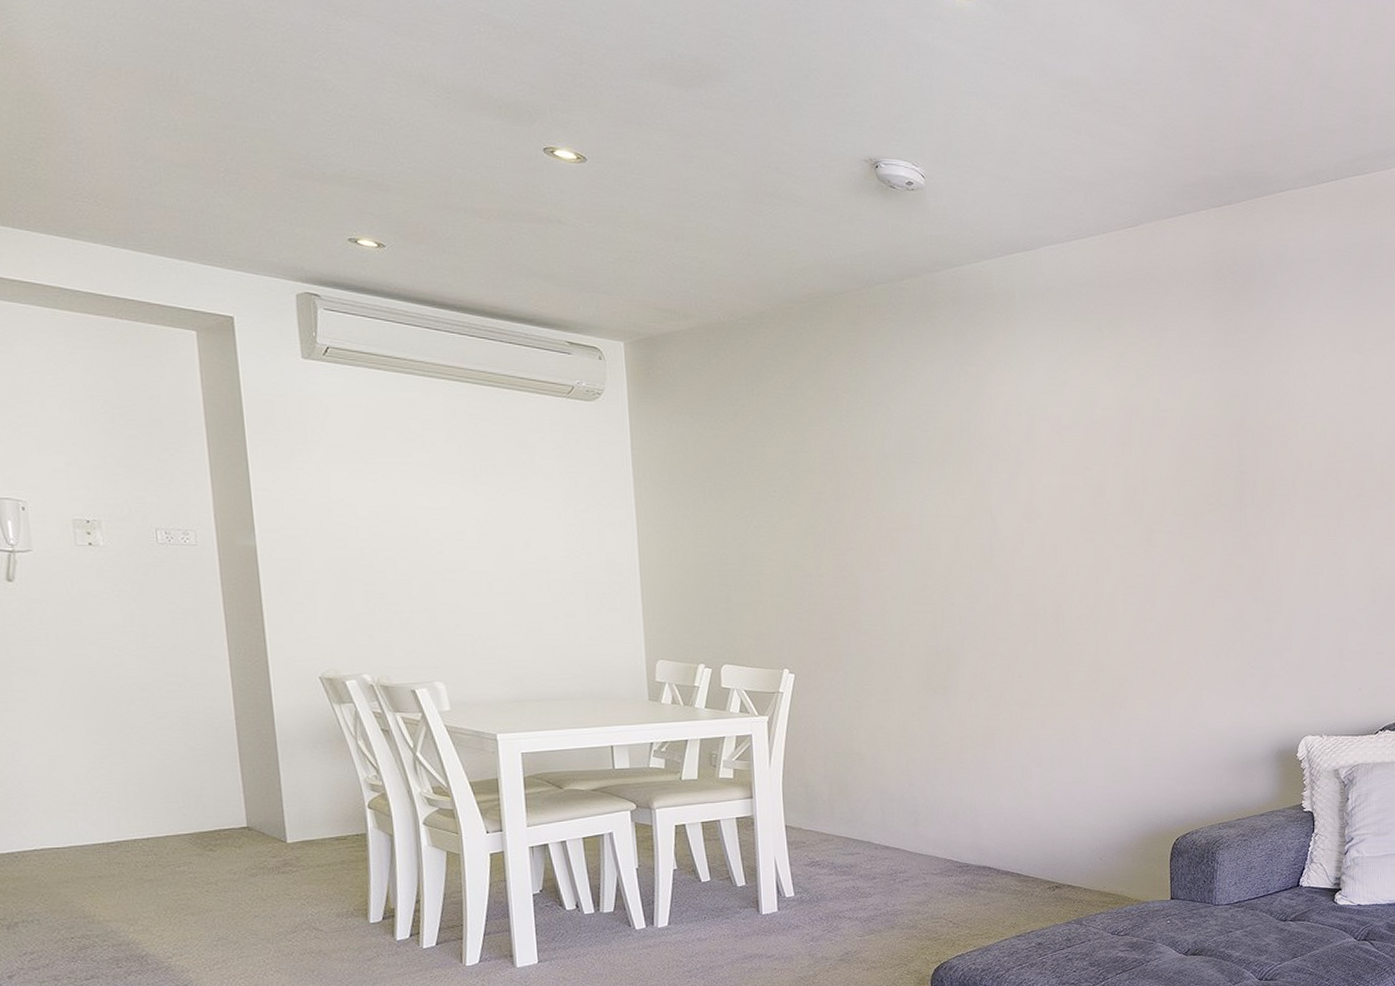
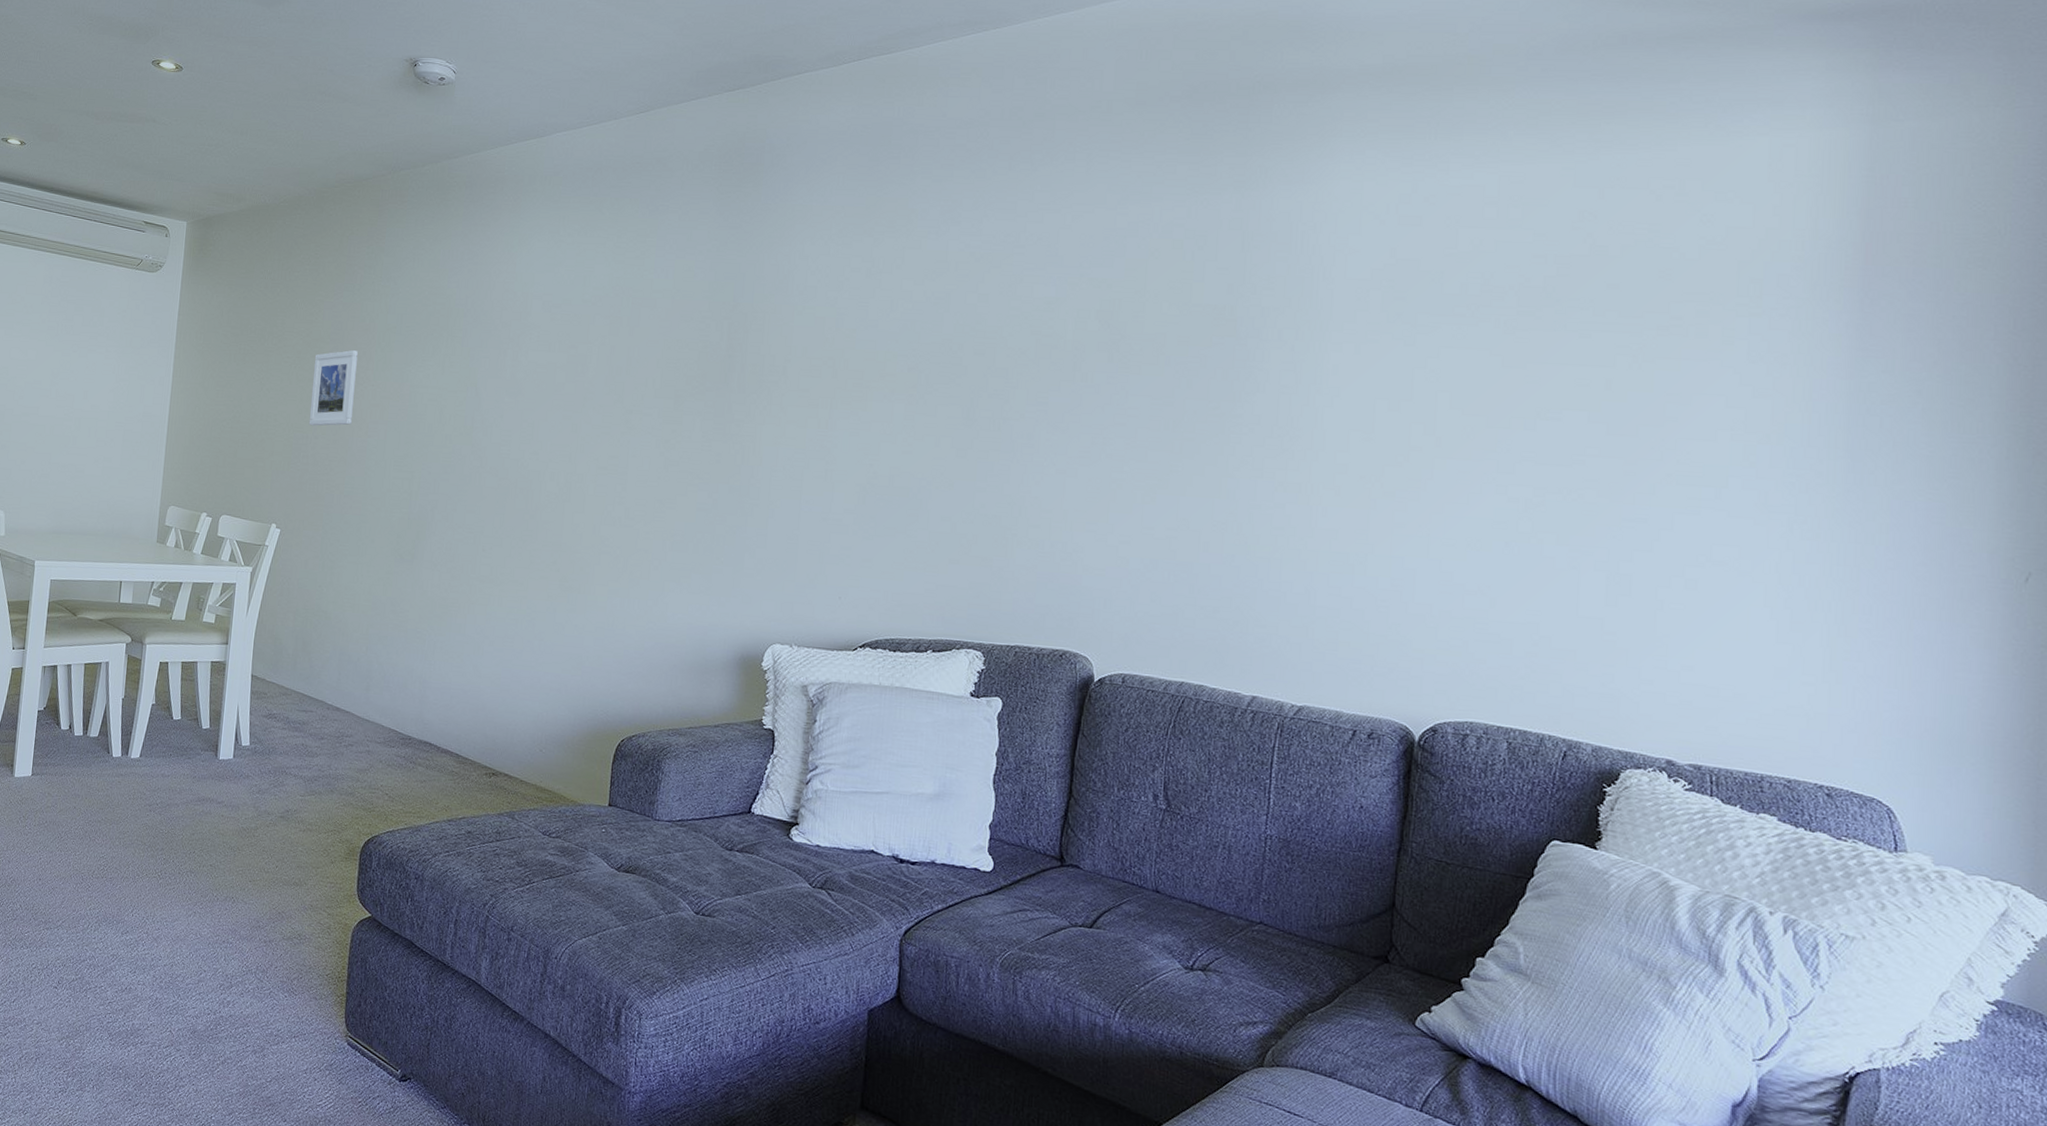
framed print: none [806,481,859,564] -> present [308,350,358,426]

